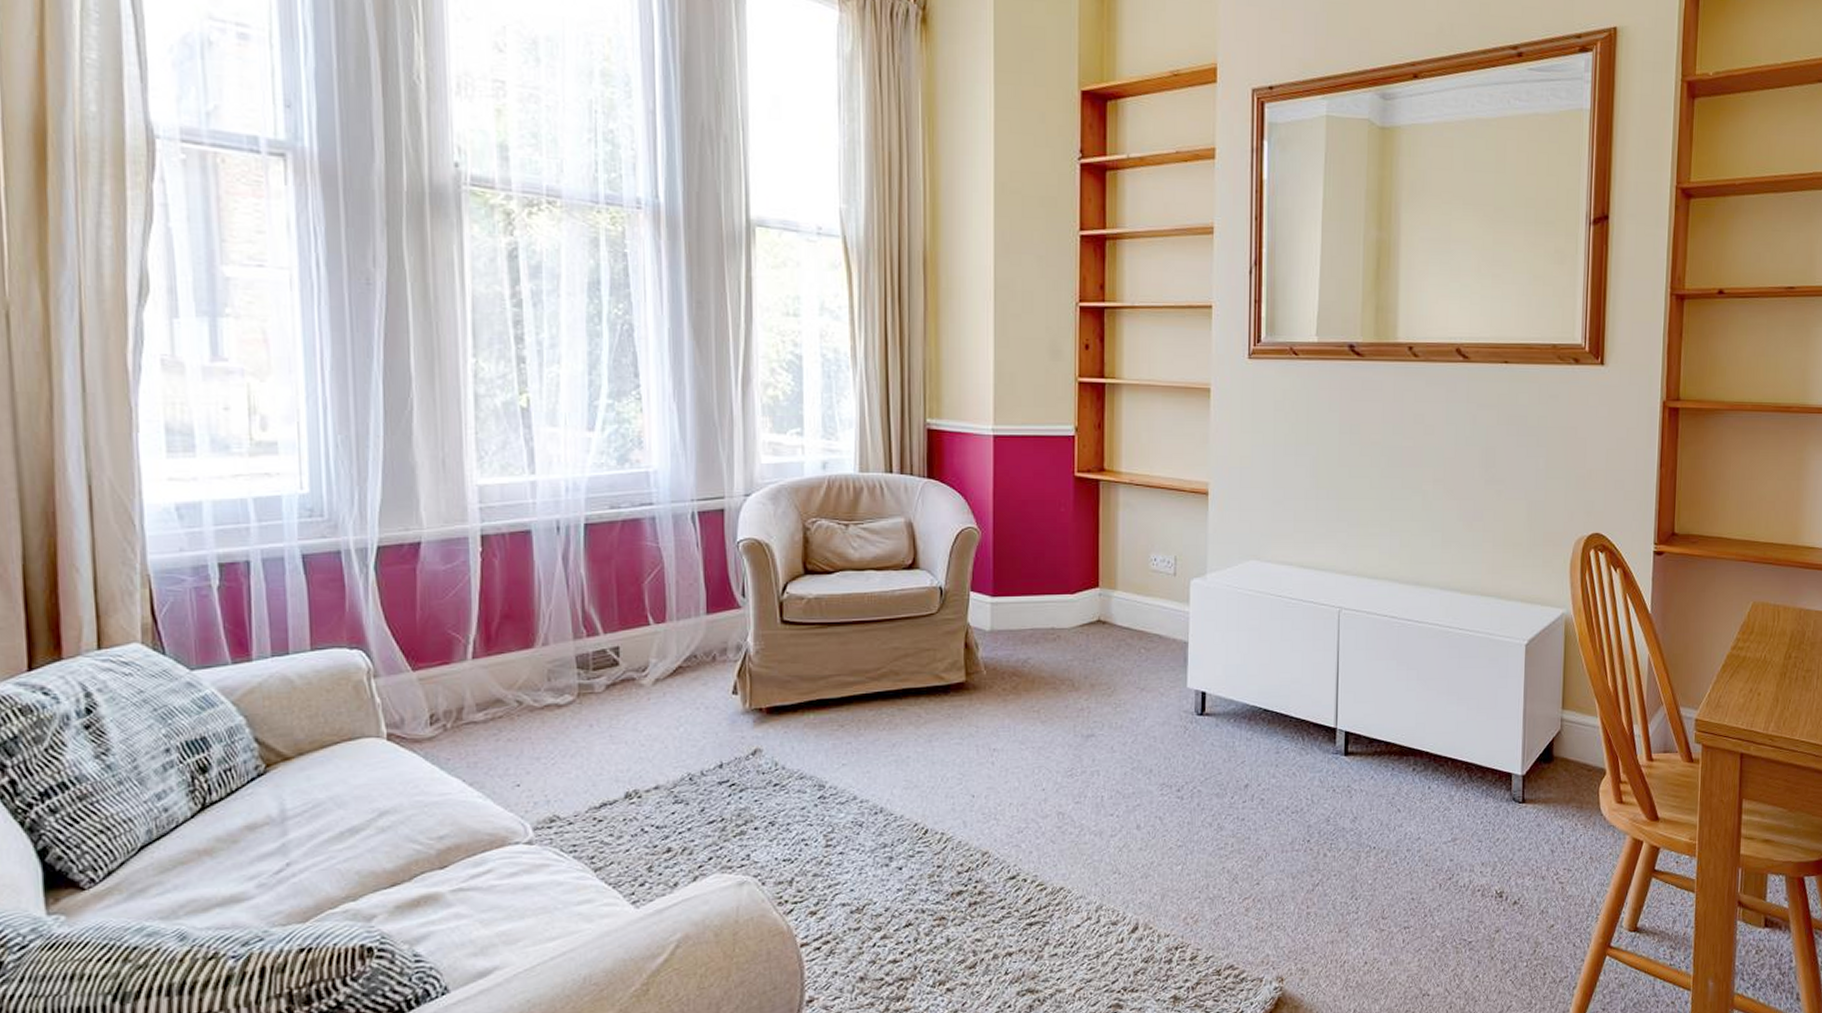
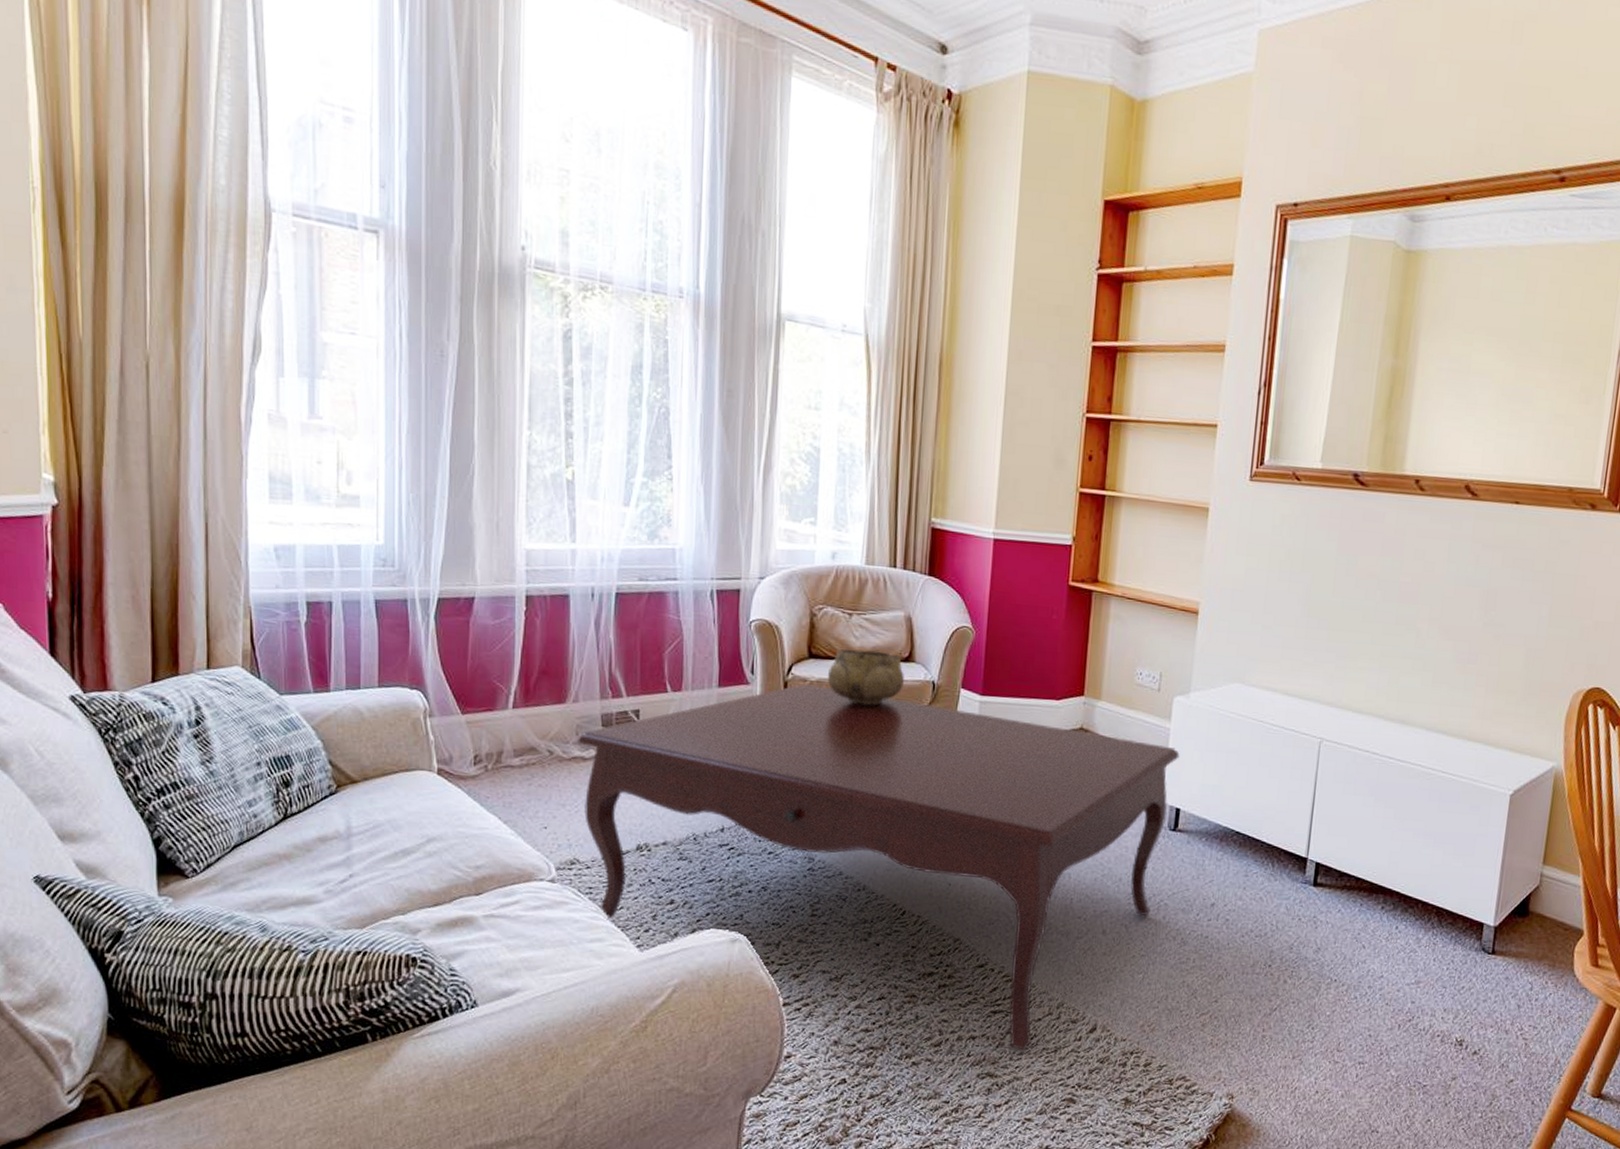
coffee table: none [550,602,1201,961] -> present [577,684,1180,1051]
decorative bowl: none [825,559,910,617] -> present [827,648,905,705]

